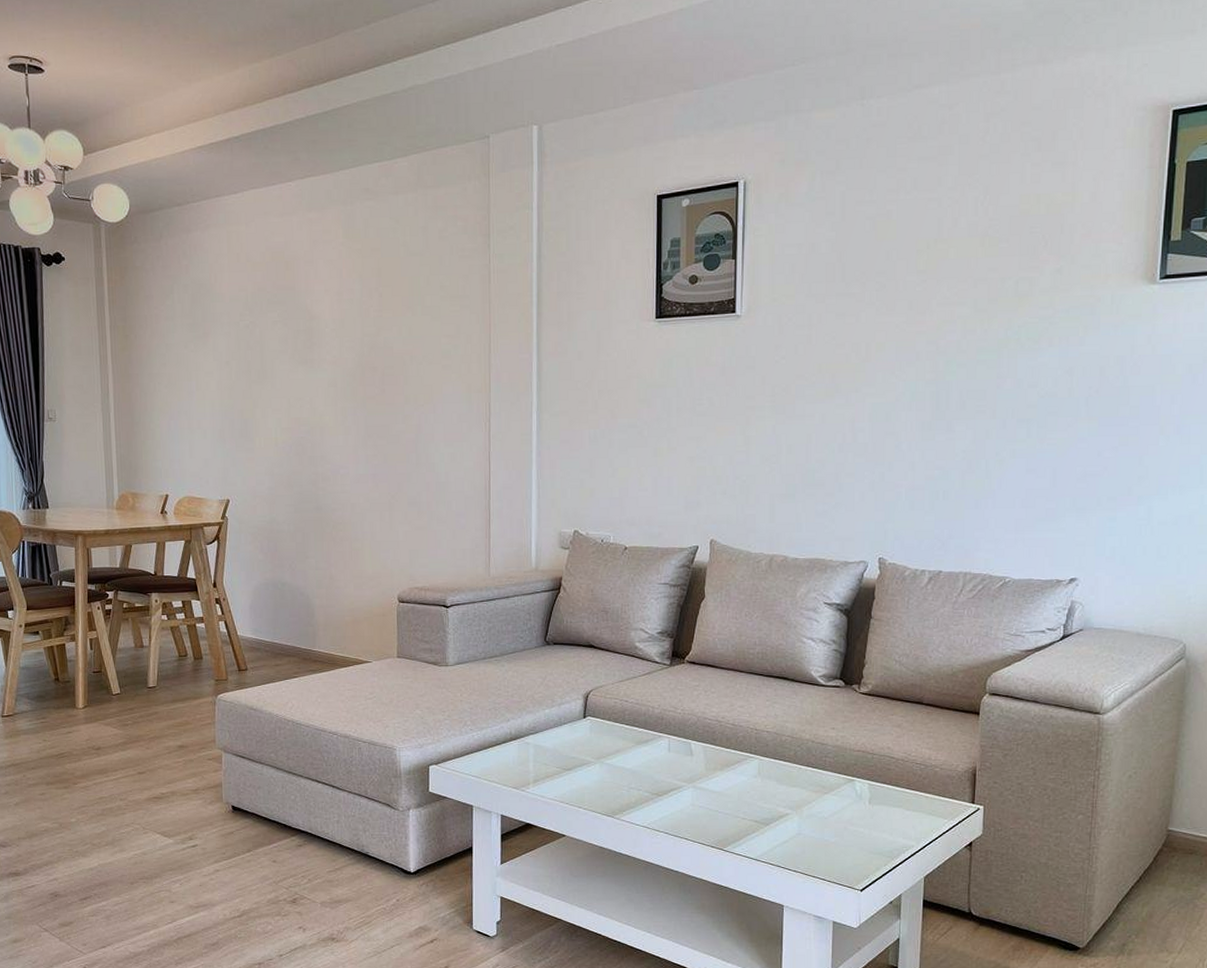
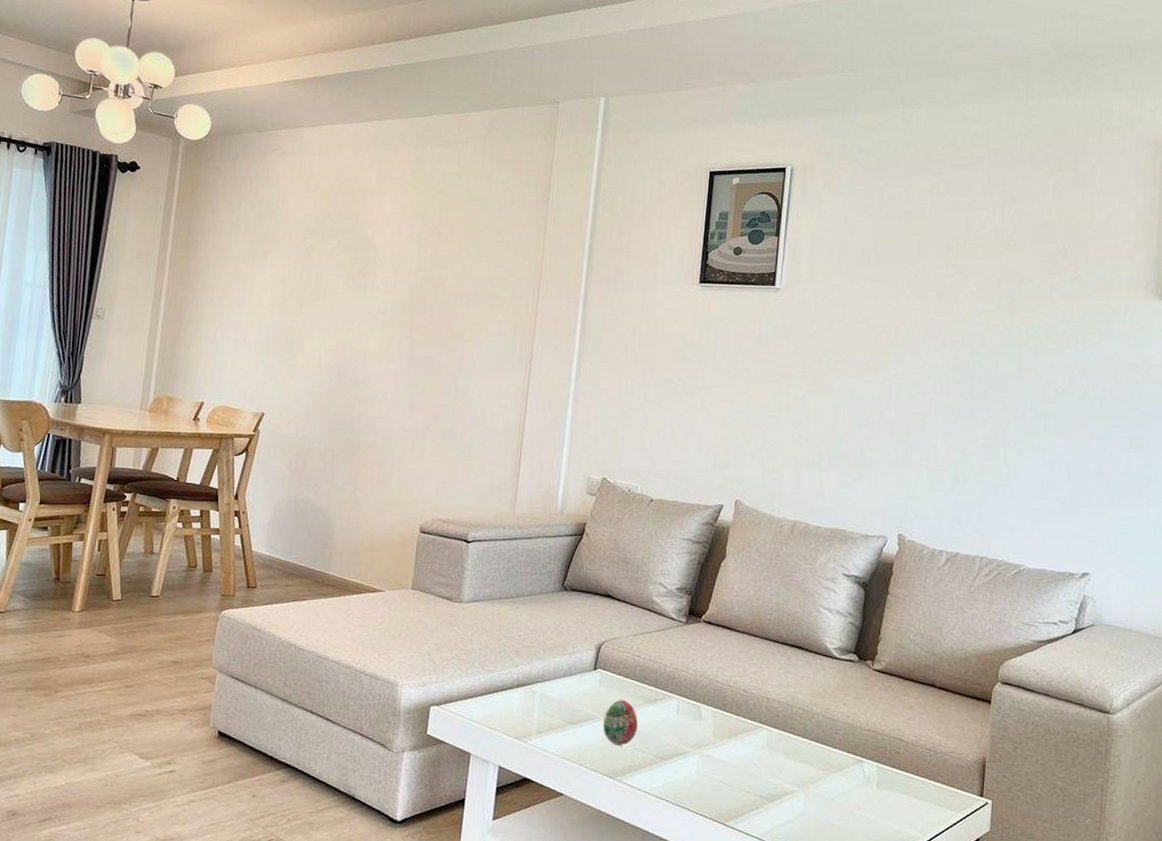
decorative egg: none [596,743,631,786] -> present [602,699,638,746]

